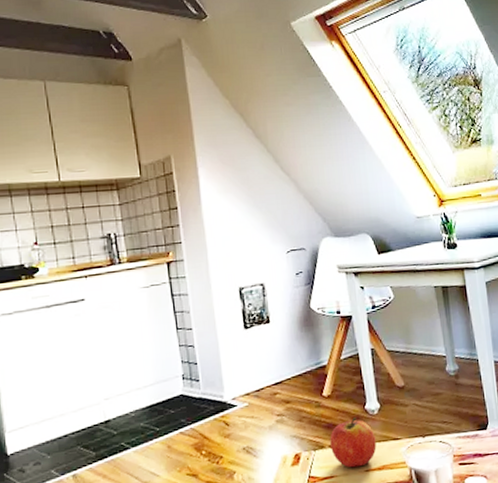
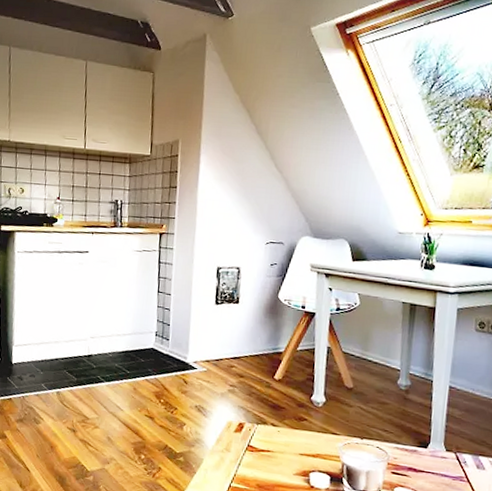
apple: present [330,417,377,468] -> none [272,405,316,450]

